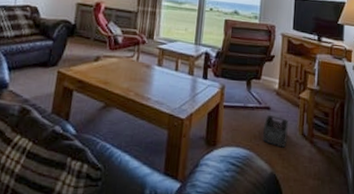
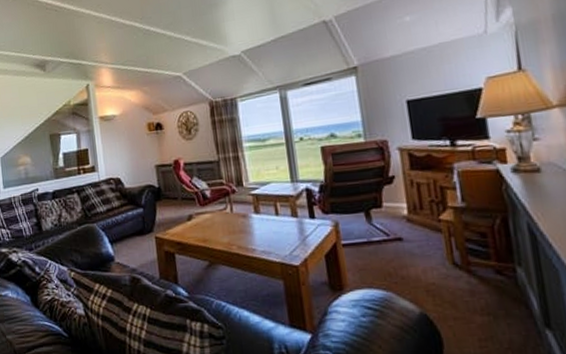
storage bin: present [262,114,289,148] -> none [397,246,435,283]

